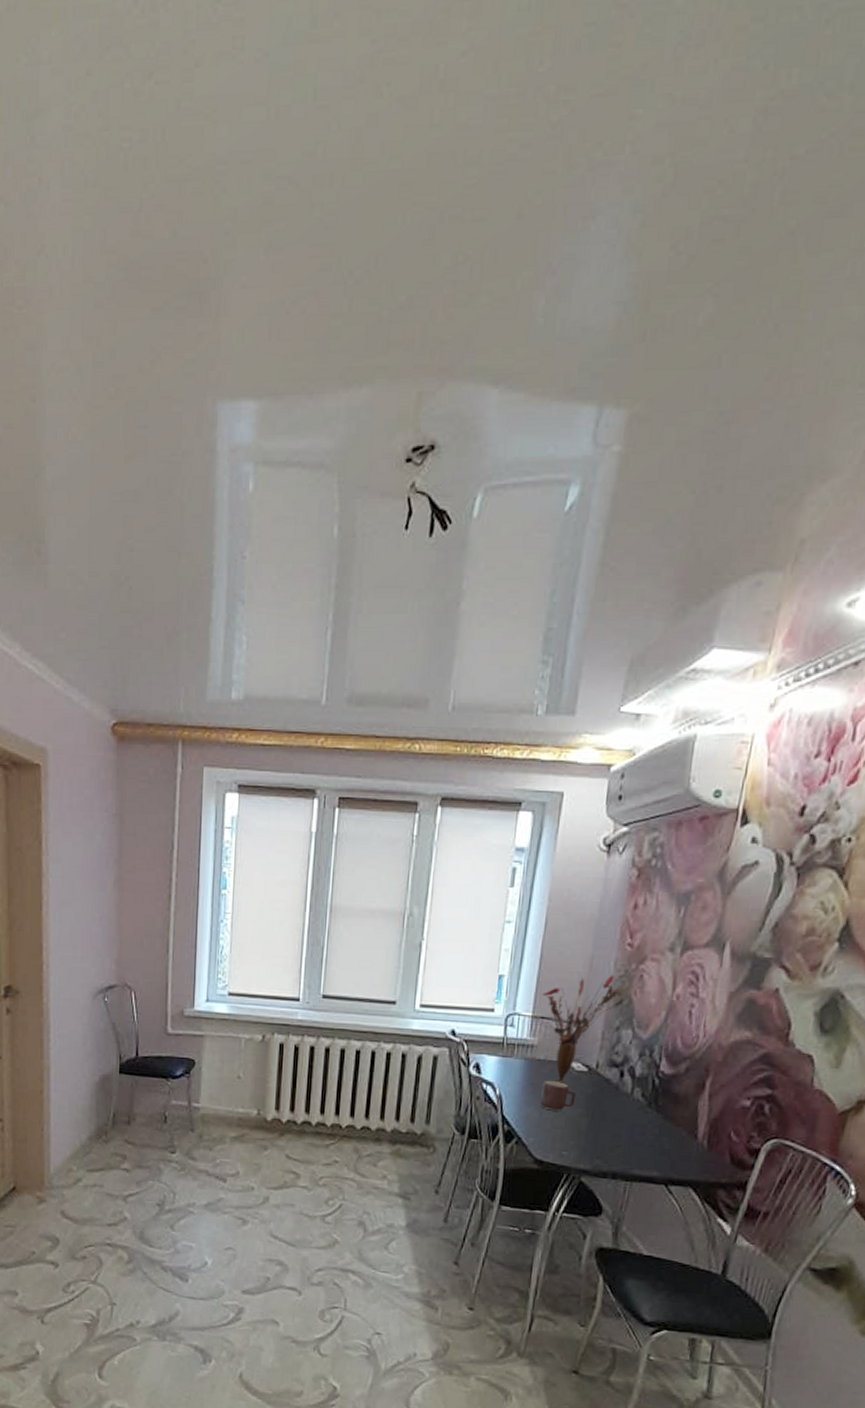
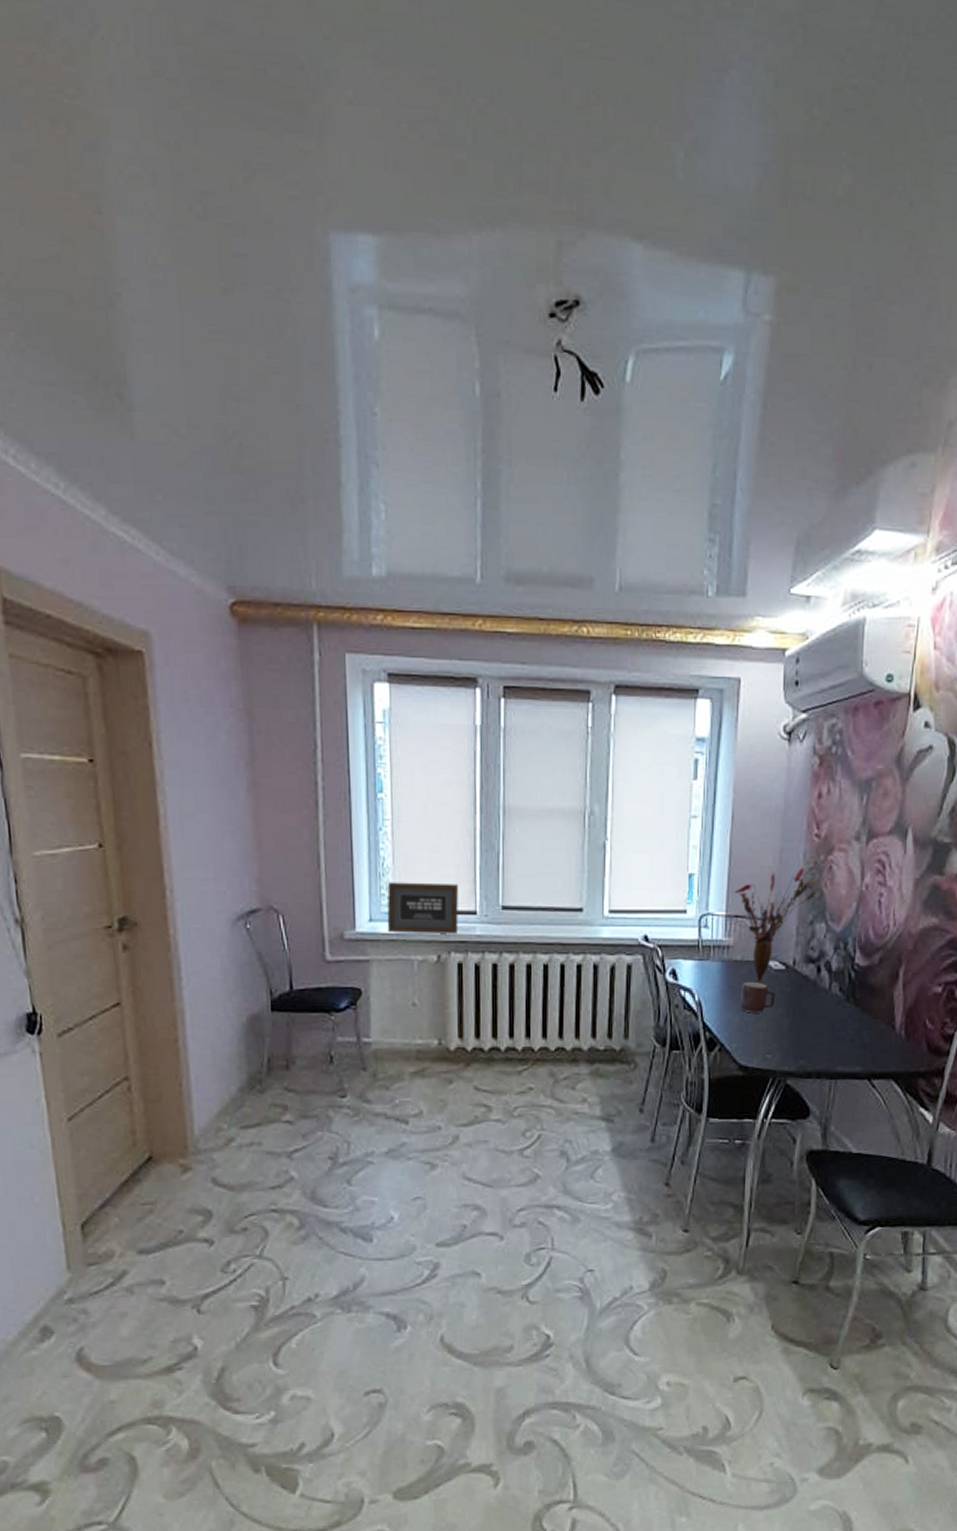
picture frame: none [221,968,286,1018] -> present [387,882,459,935]

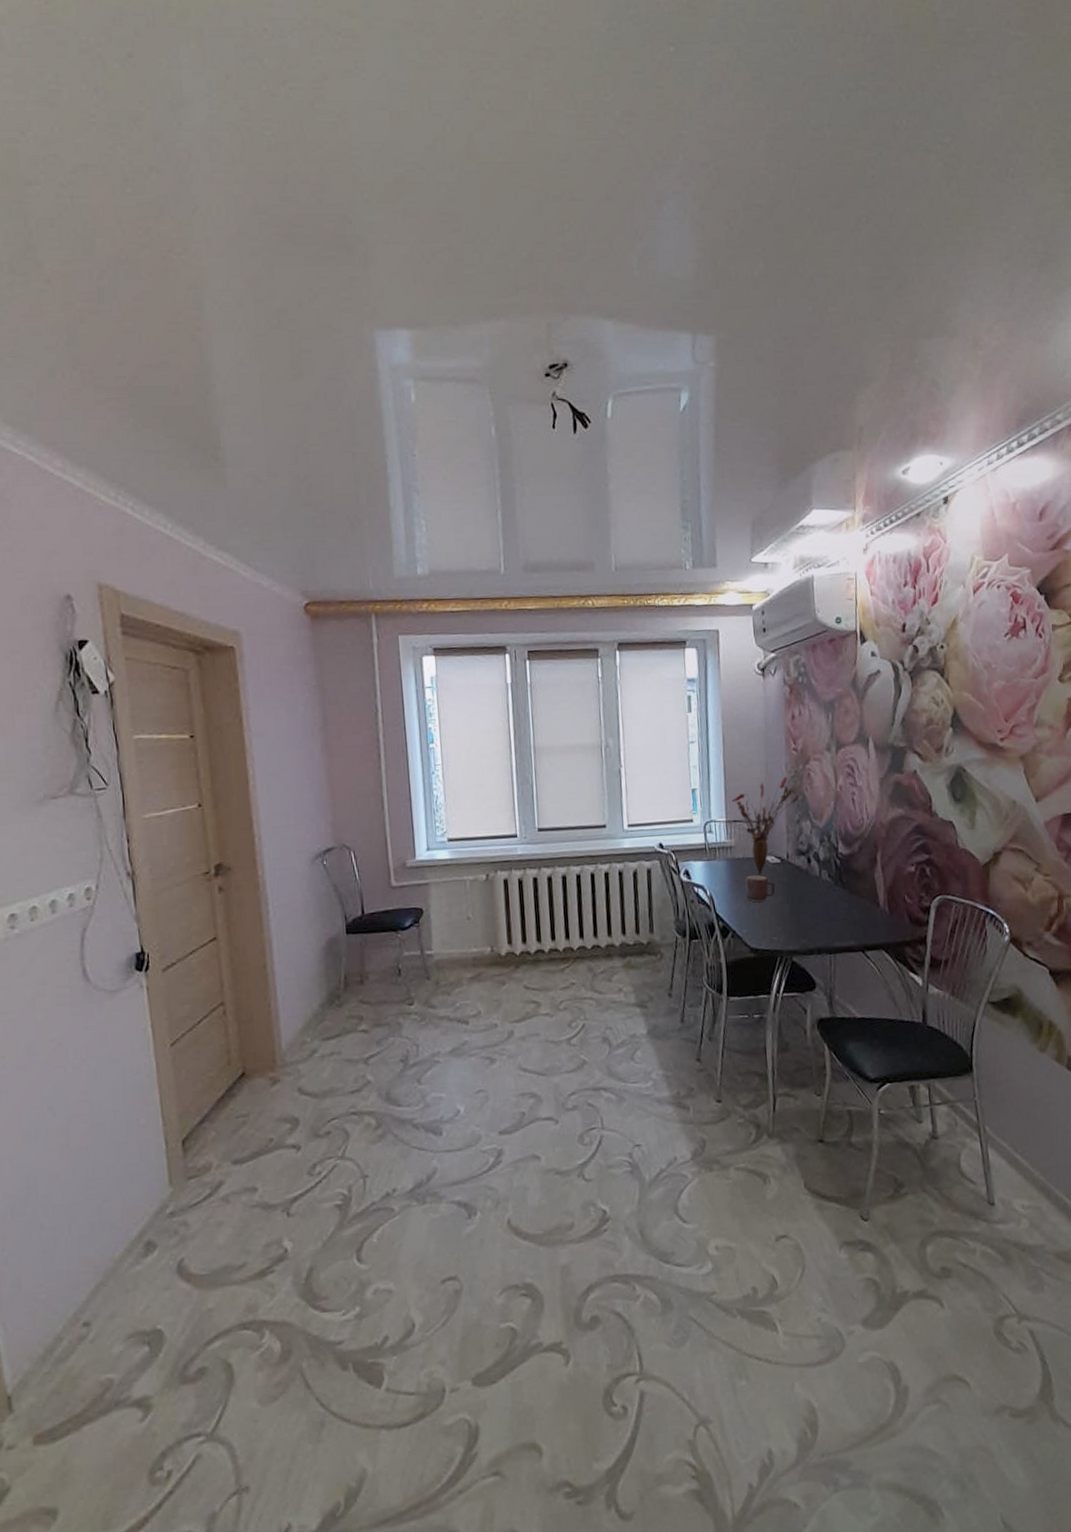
picture frame: present [387,882,459,935] -> none [441,813,503,859]

